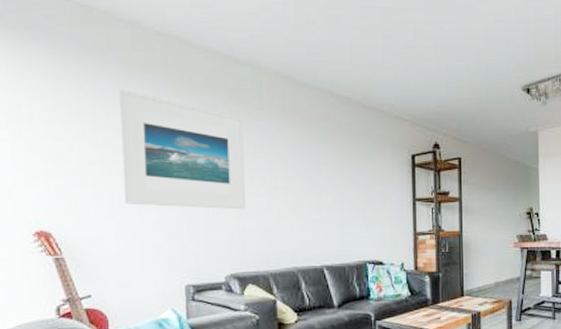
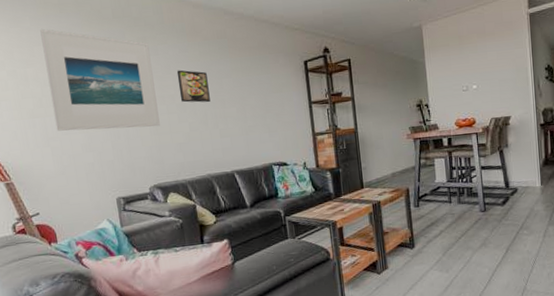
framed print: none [270,150,305,189] -> present [176,70,211,103]

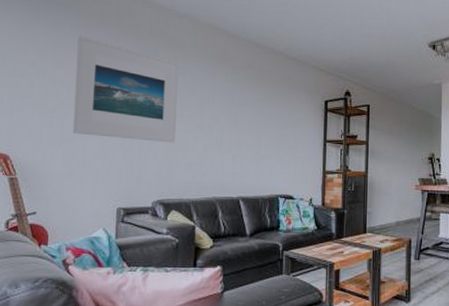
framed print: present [176,70,211,103] -> none [199,92,229,127]

